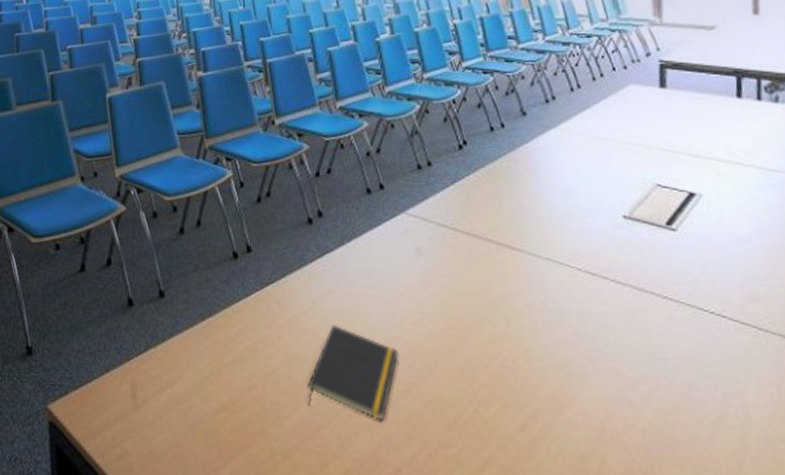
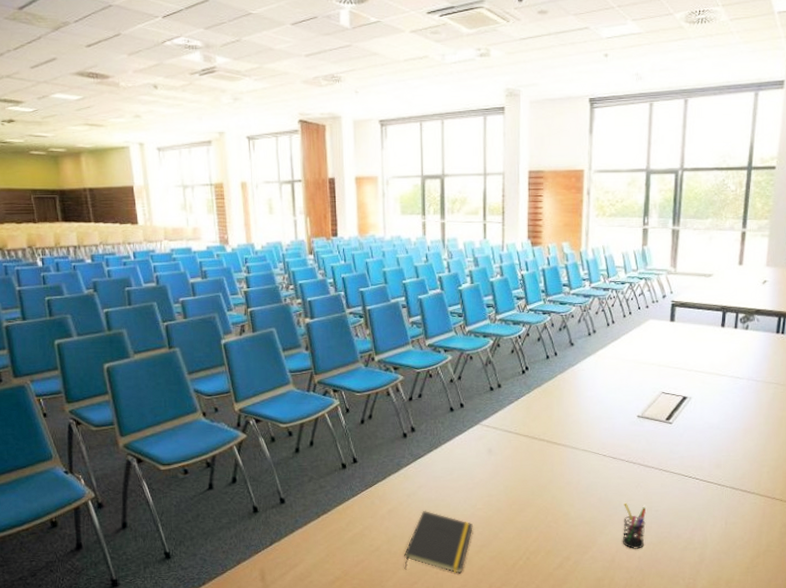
pen holder: none [613,341,649,417] -> present [622,502,646,549]

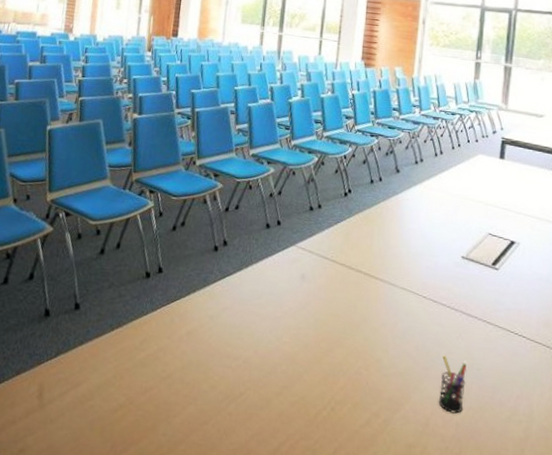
notepad: present [404,510,473,574] -> none [195,336,276,418]

